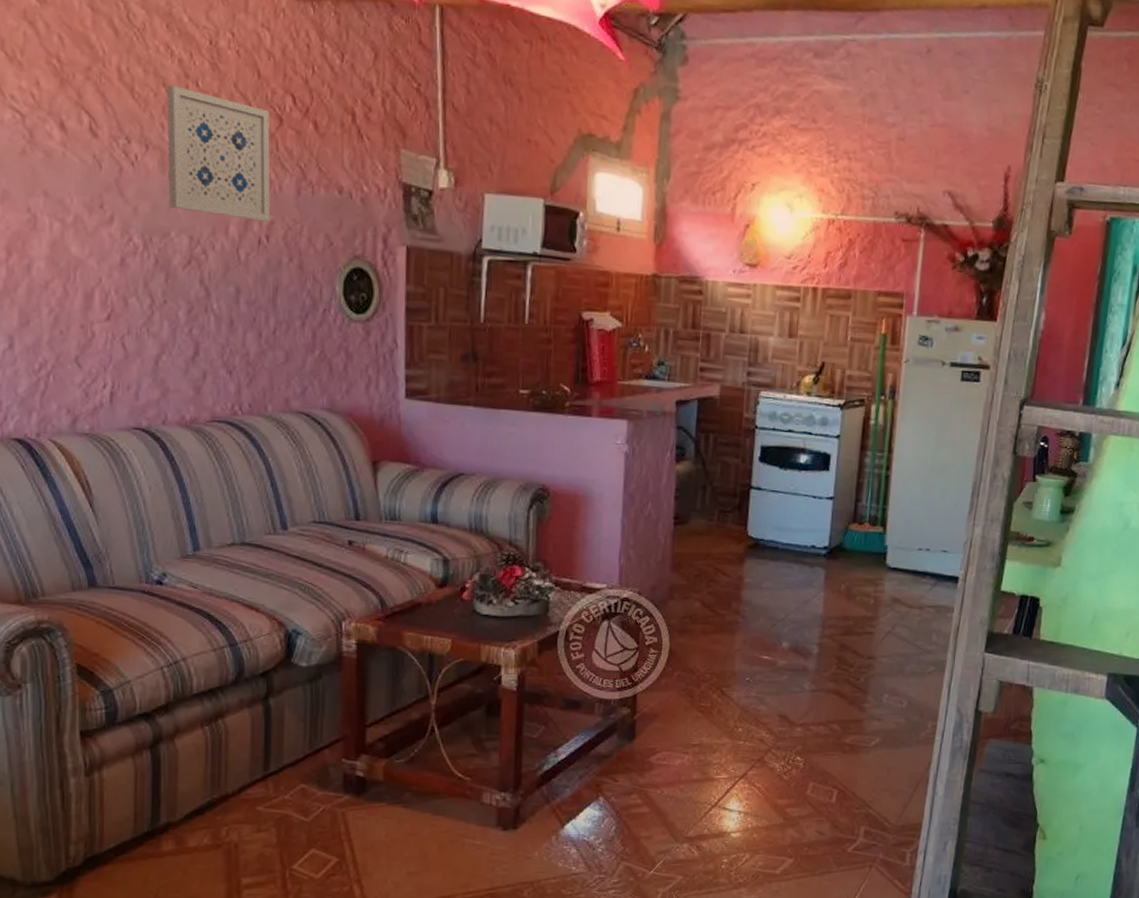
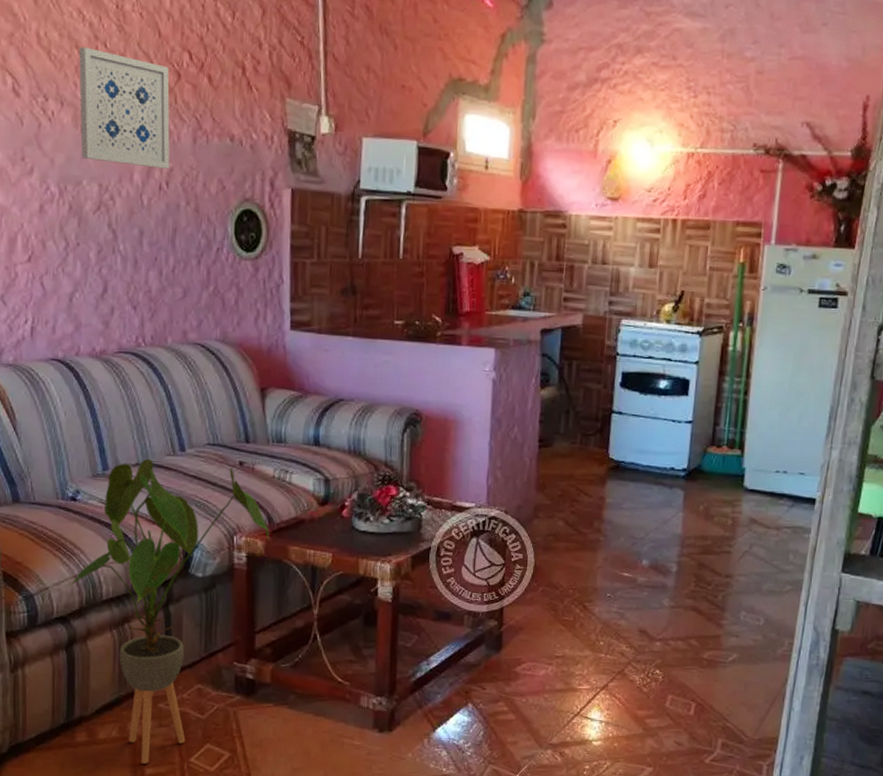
house plant: none [154,537,383,873] -> present [69,458,270,764]

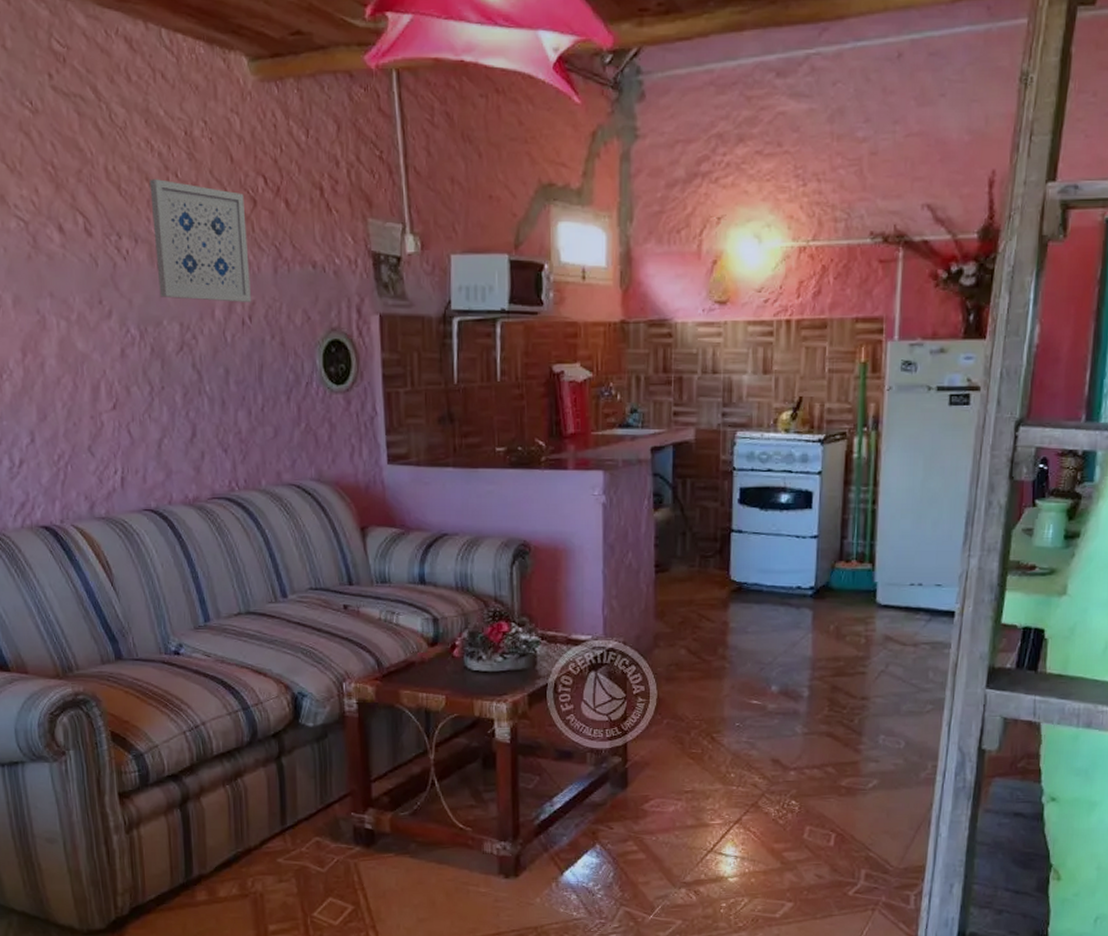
house plant: present [69,458,270,764] -> none [178,607,380,920]

